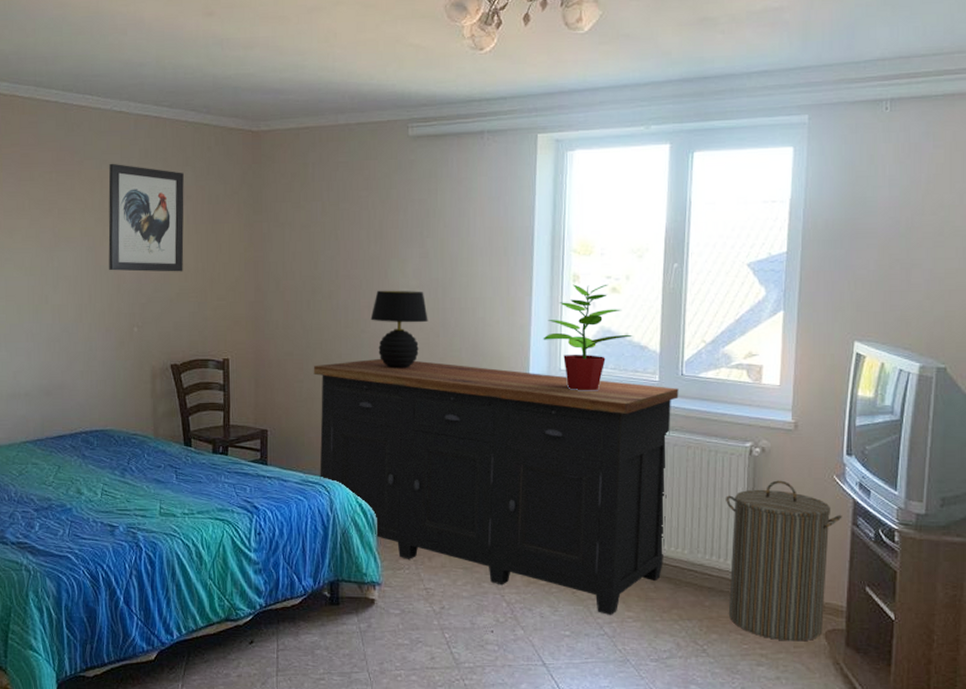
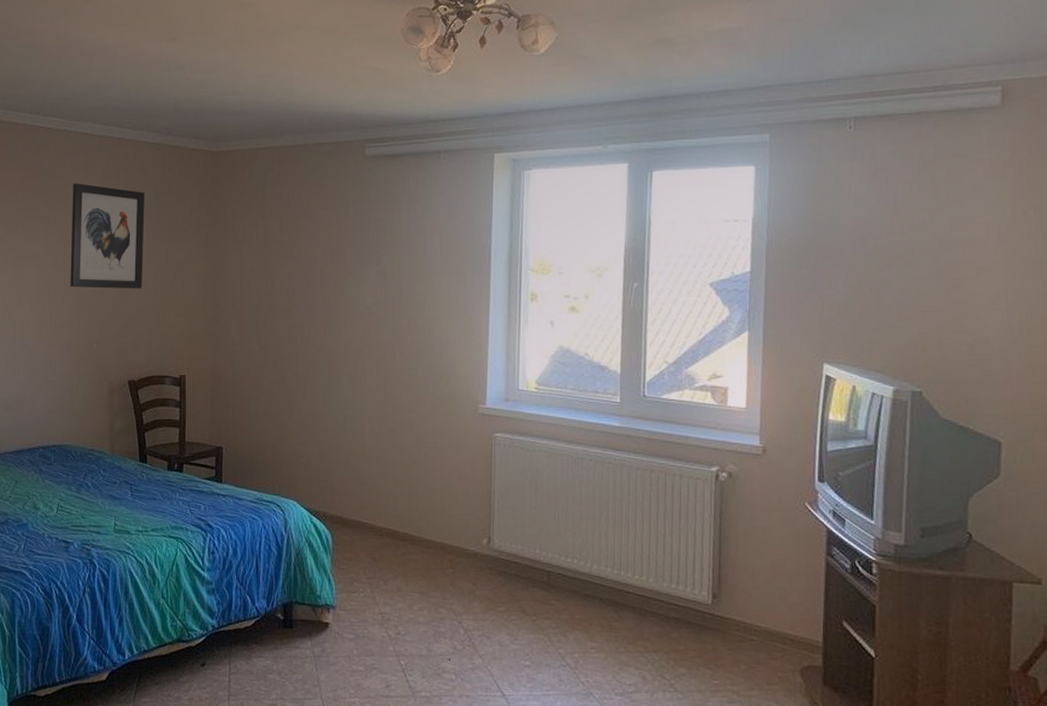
sideboard: present [313,358,679,616] -> none [269,376,641,646]
table lamp: present [370,290,428,369] -> none [326,308,384,387]
potted plant: present [543,284,633,391] -> none [500,303,592,412]
laundry hamper: present [726,480,842,642] -> none [692,506,816,678]

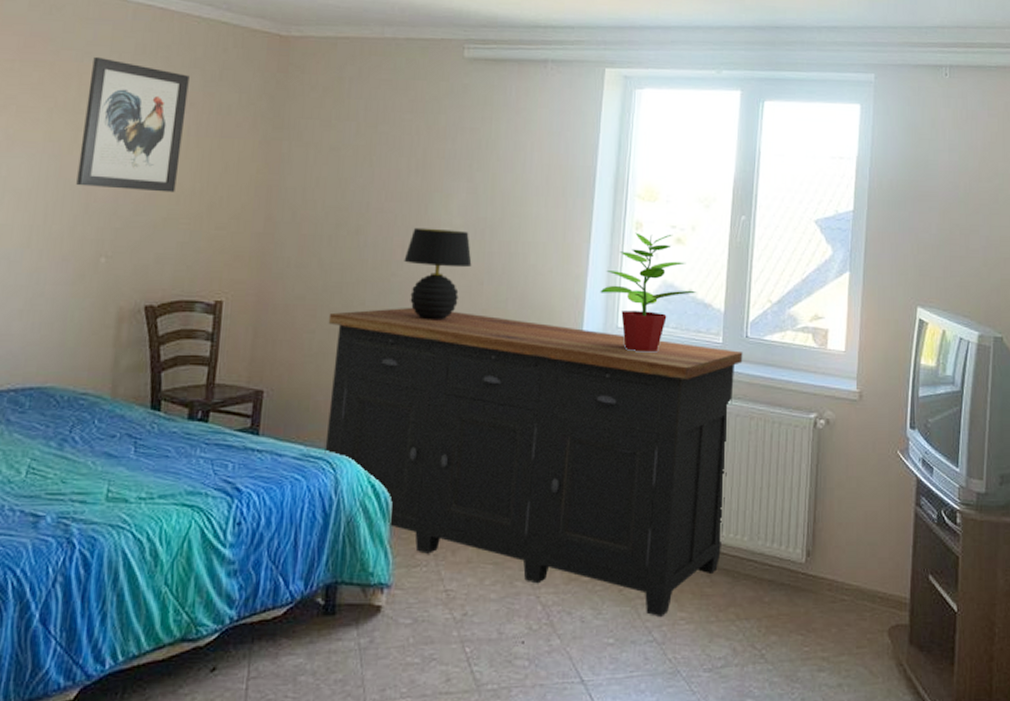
sideboard: none [269,376,641,646] -> present [324,307,743,618]
table lamp: none [326,308,384,387] -> present [404,227,472,321]
potted plant: none [500,303,592,412] -> present [600,232,696,353]

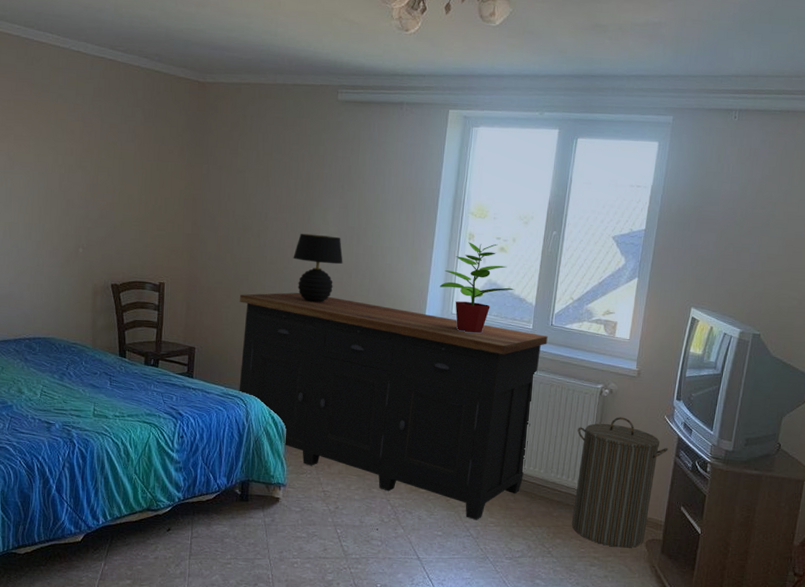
wall art: present [76,56,190,193] -> none [59,98,134,202]
laundry hamper: none [789,456,906,641] -> present [572,417,668,548]

